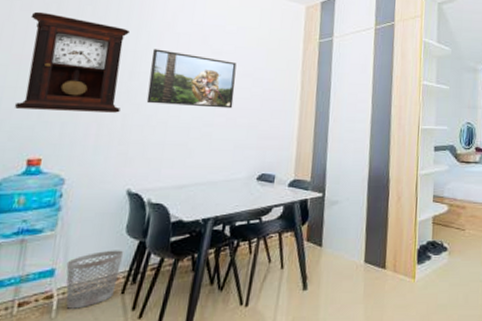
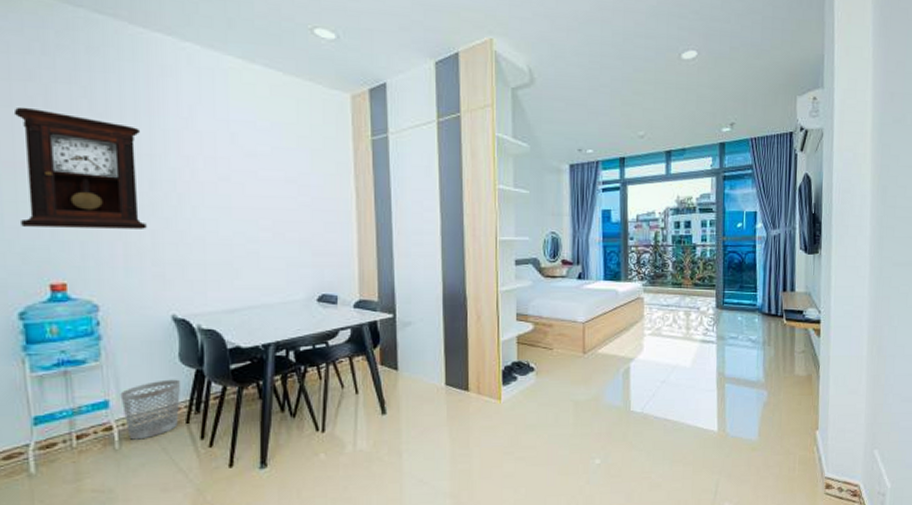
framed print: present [146,49,237,109] -> none [172,151,279,222]

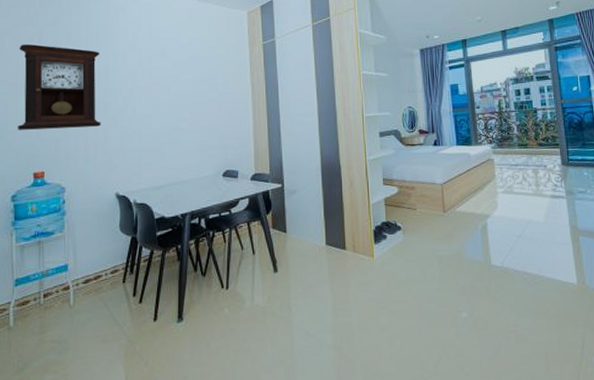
wastebasket: present [120,379,181,440] -> none [76,245,120,298]

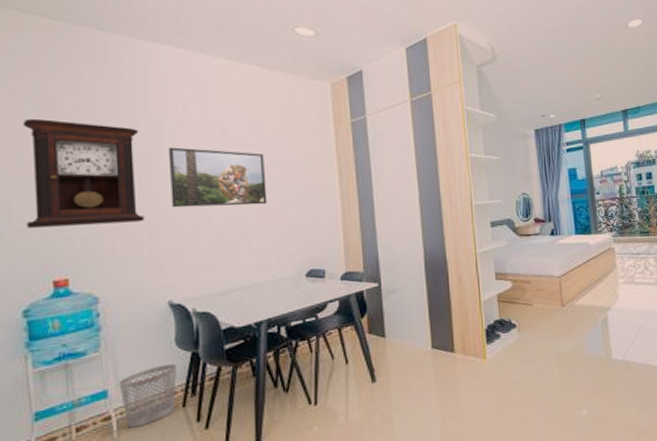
wastebasket: none [76,245,120,298] -> present [118,363,178,428]
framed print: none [120,66,194,116] -> present [168,147,267,208]

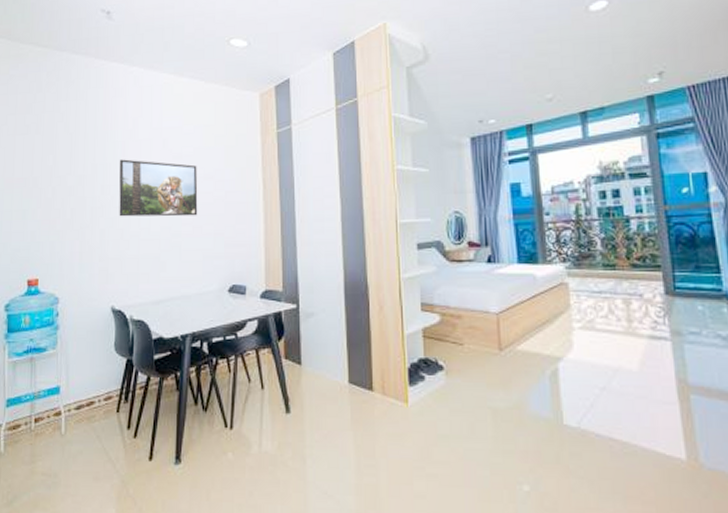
pendulum clock: present [22,118,144,228] -> none [12,134,98,231]
wastebasket: present [118,363,178,428] -> none [68,368,115,426]

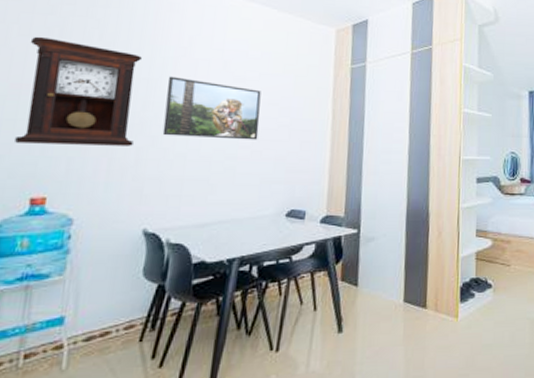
pendulum clock: none [12,134,98,231] -> present [13,36,143,146]

